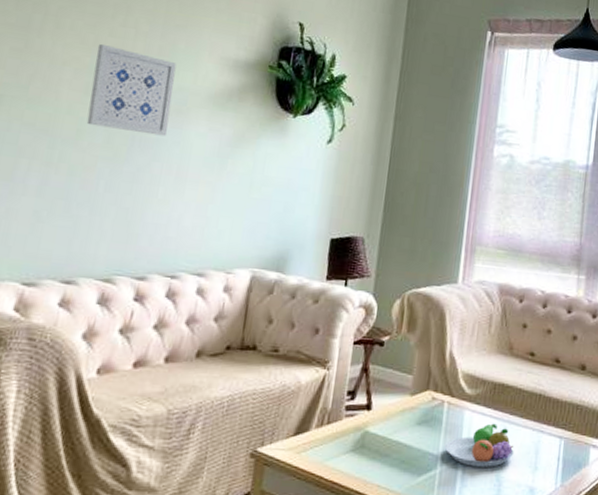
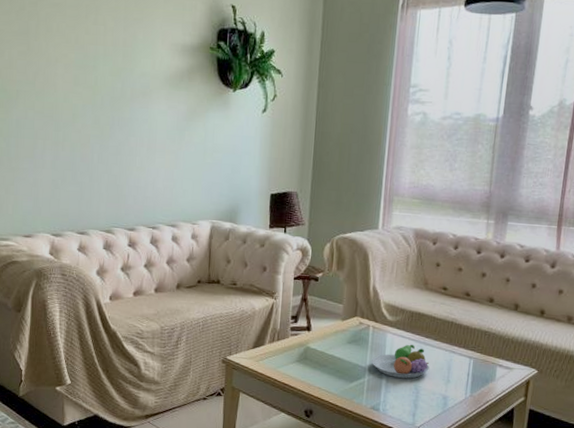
wall art: present [86,43,177,136] -> none [78,41,138,115]

